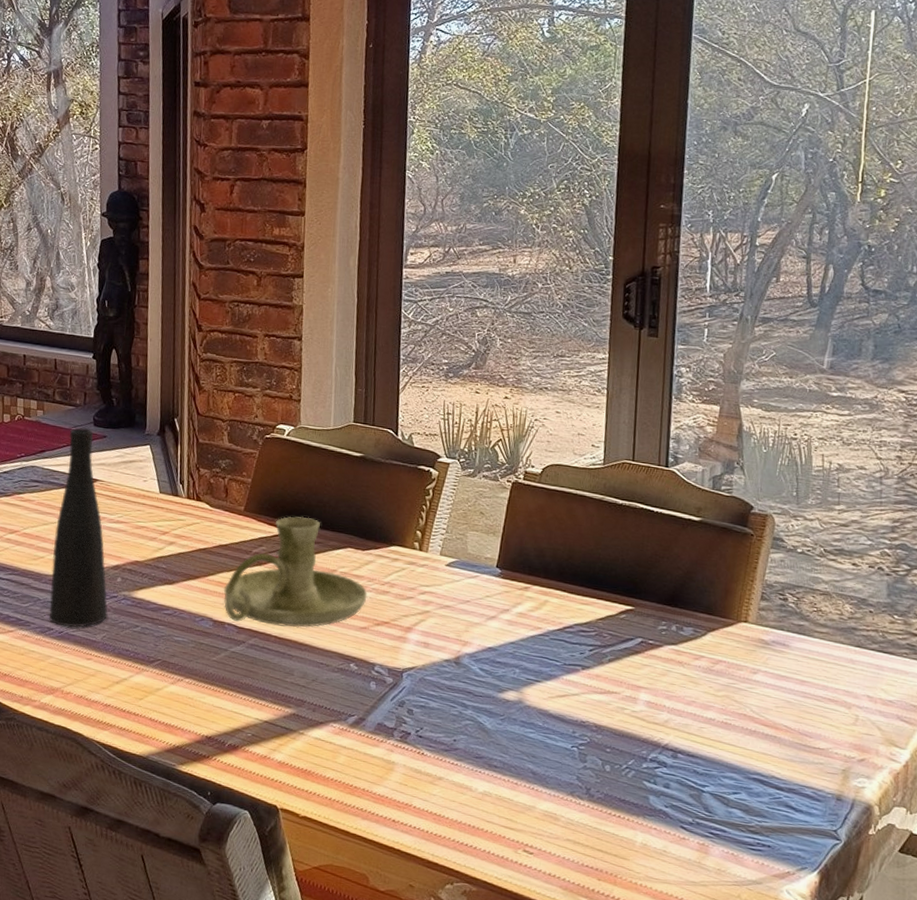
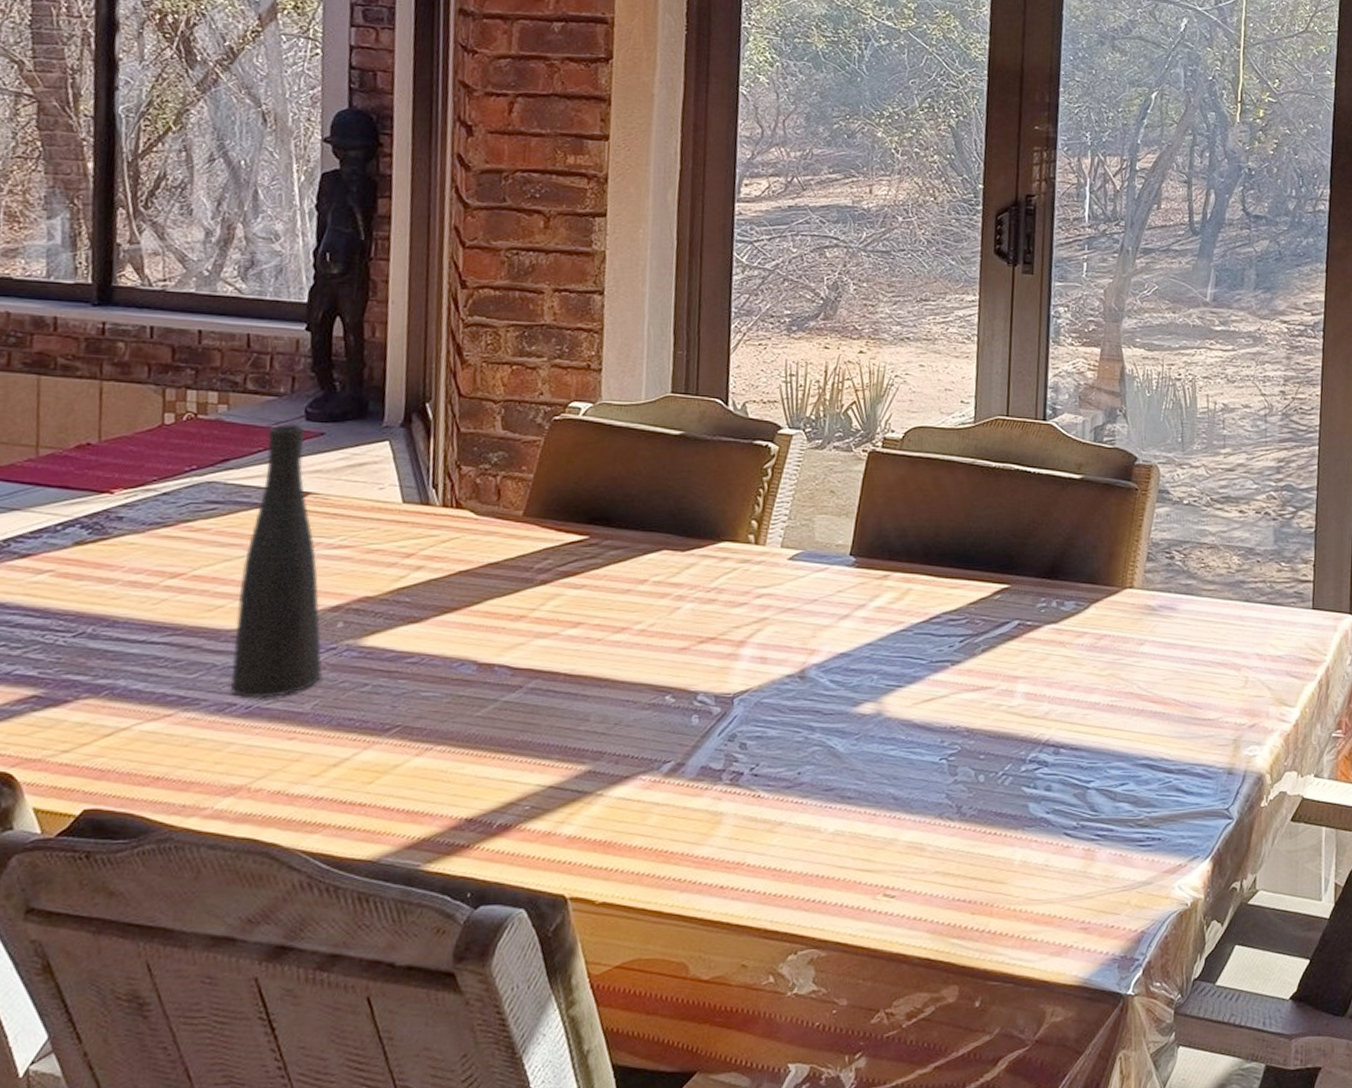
candle holder: present [223,516,367,628] -> none [492,516,688,661]

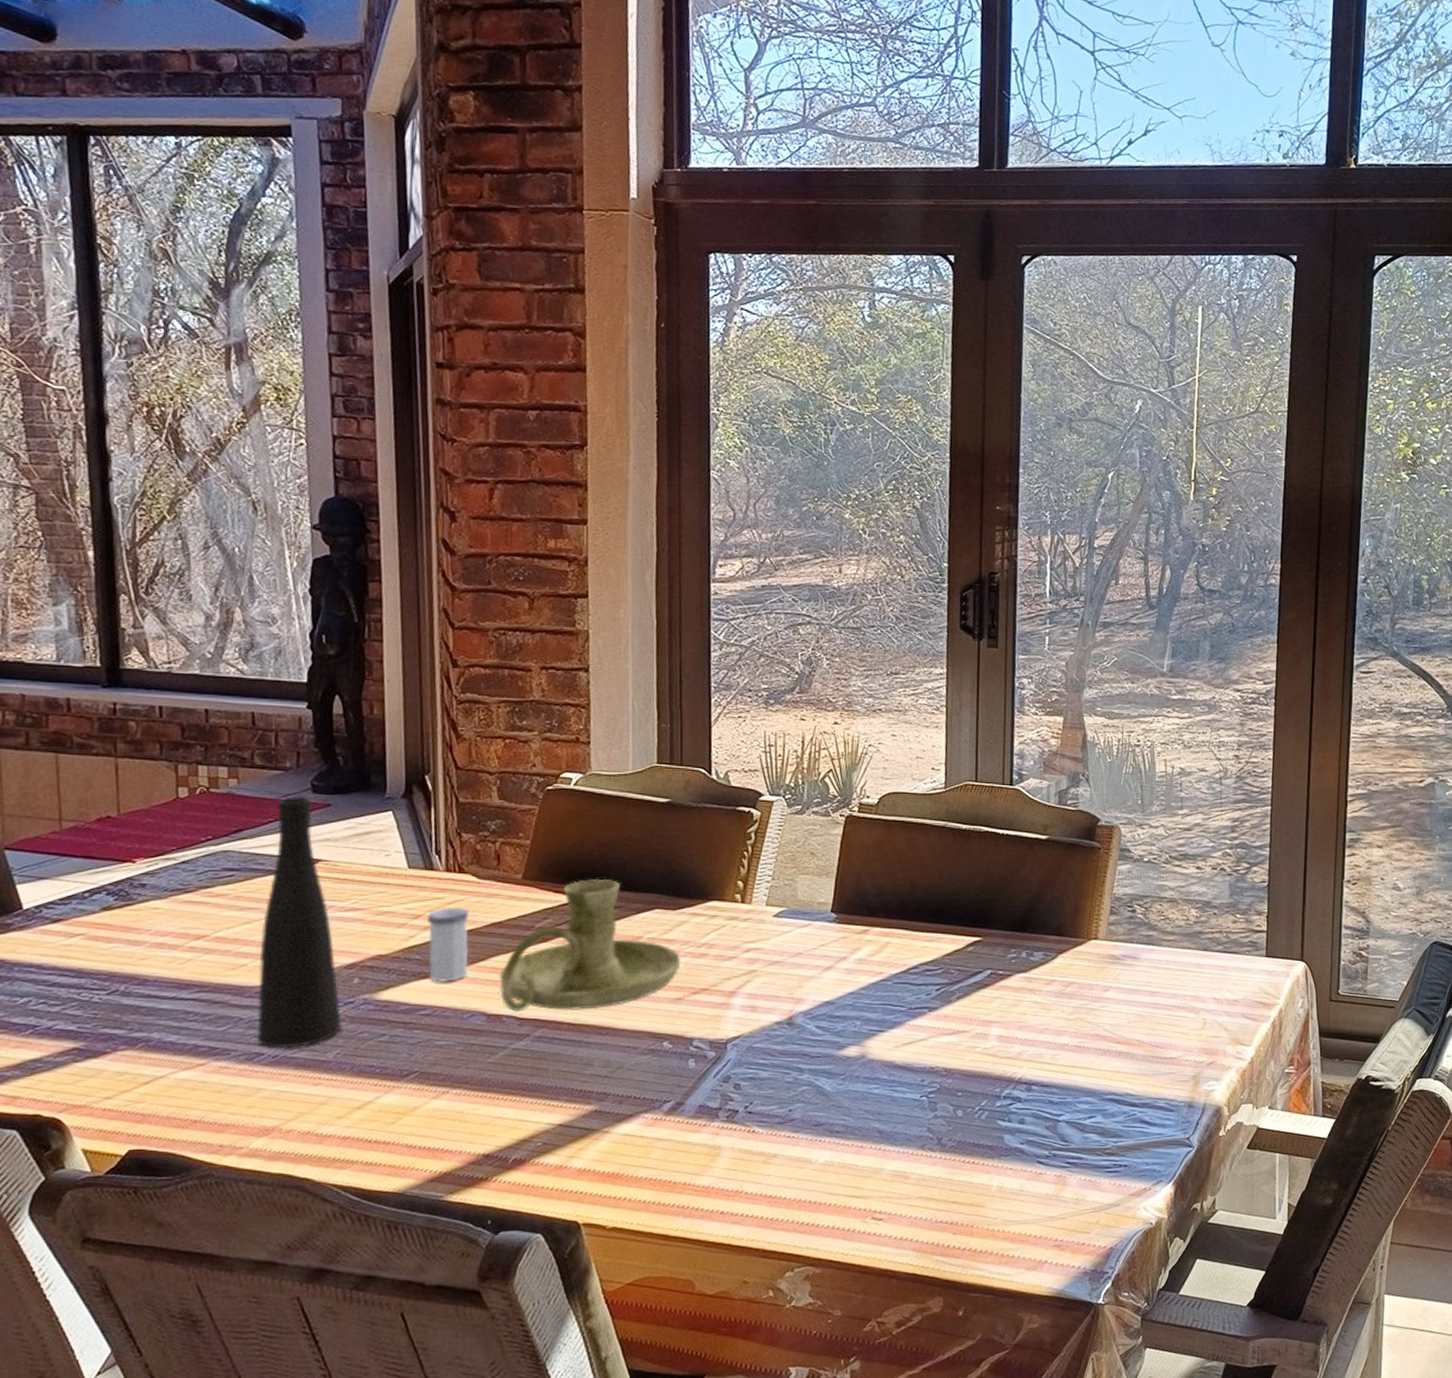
salt shaker: none [419,545,465,629] -> present [428,906,469,983]
candle holder: none [492,516,688,661] -> present [498,878,681,1012]

